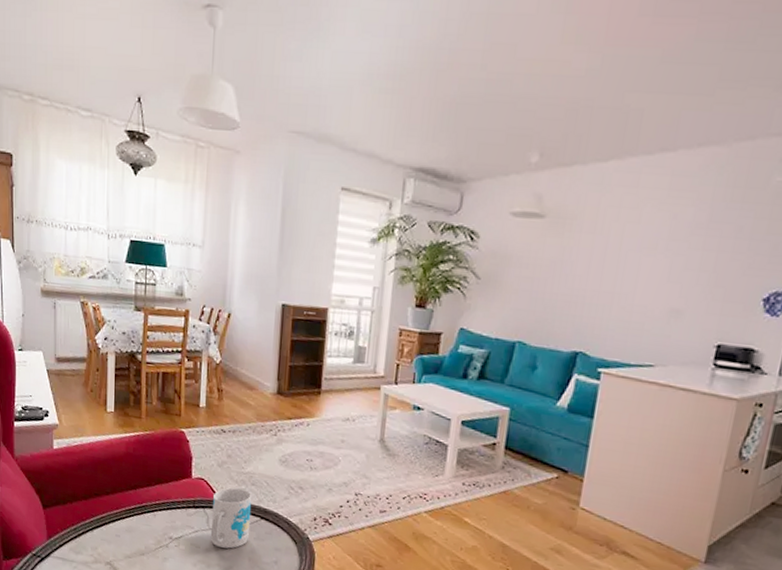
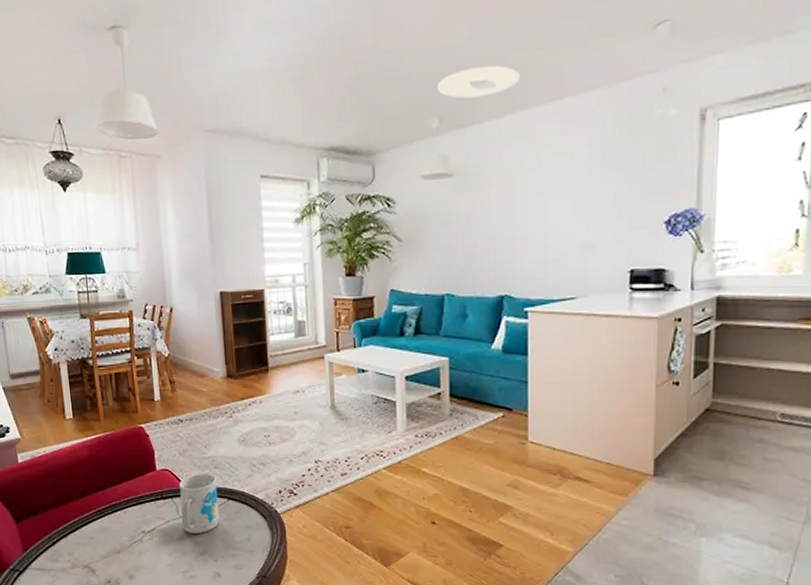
ceiling light: none [542,103,635,137] -> present [437,65,520,99]

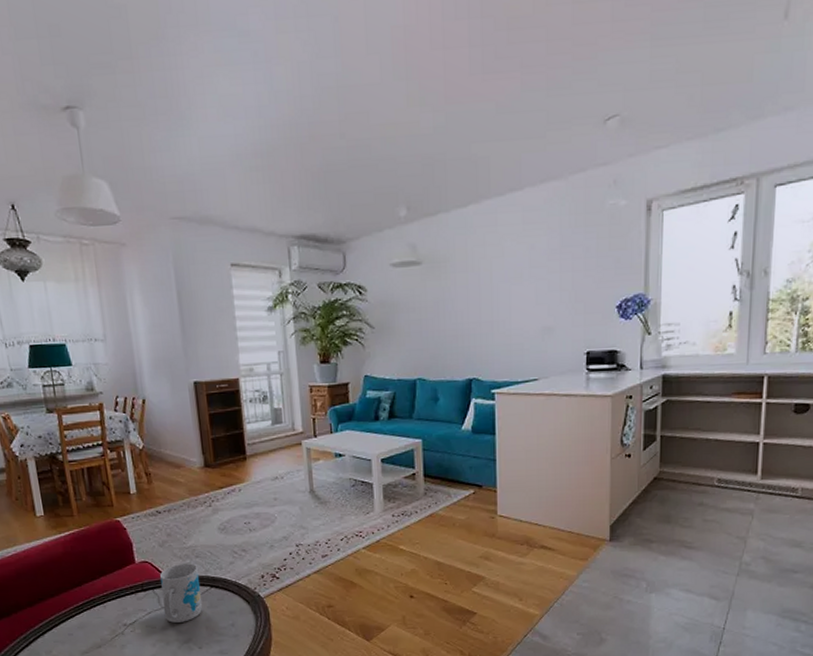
ceiling light: present [437,65,520,99] -> none [404,156,483,188]

